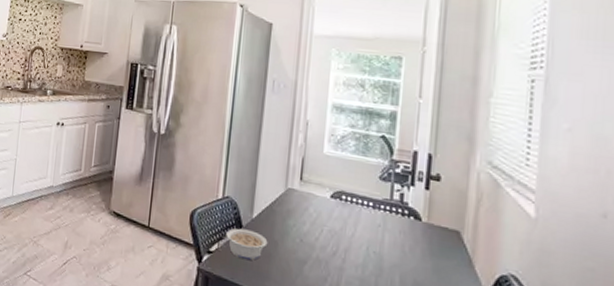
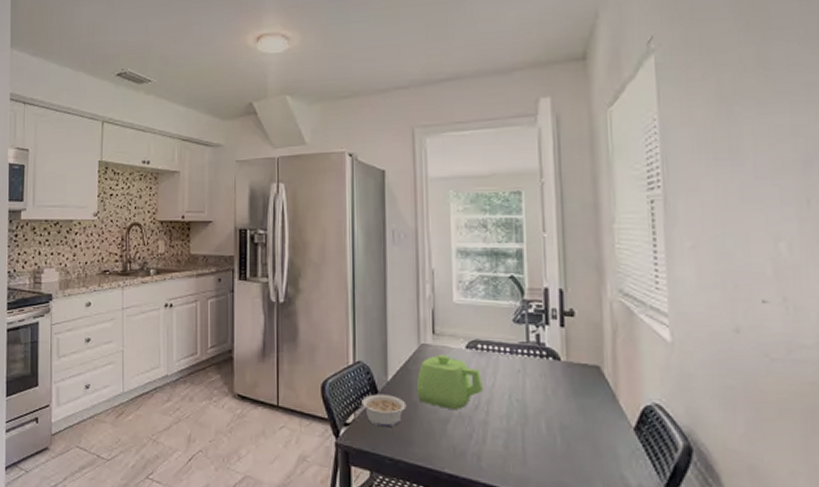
teapot: none [278,200,343,254] -> present [416,354,483,411]

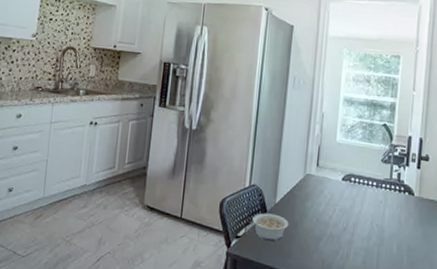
teapot: present [416,354,483,411] -> none [298,183,352,231]

